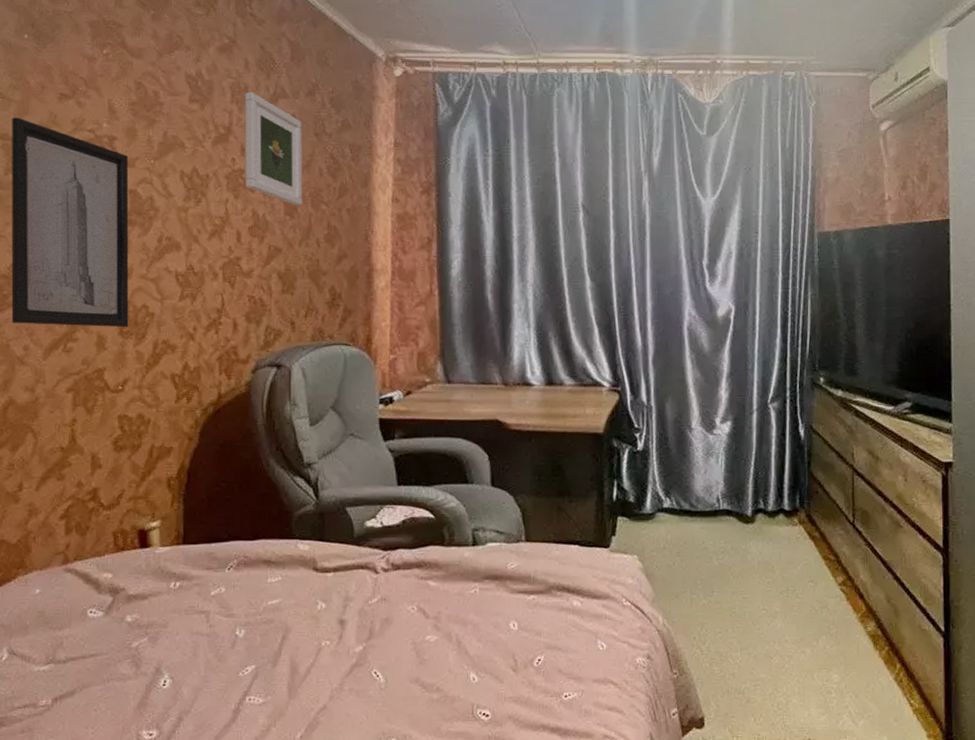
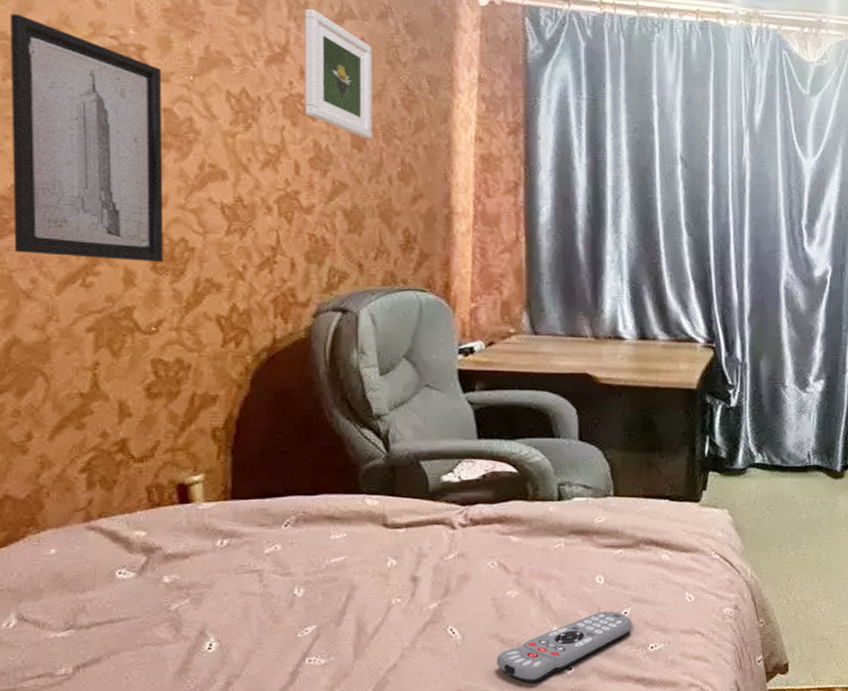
remote control: none [417,658,546,728] -> present [496,611,632,683]

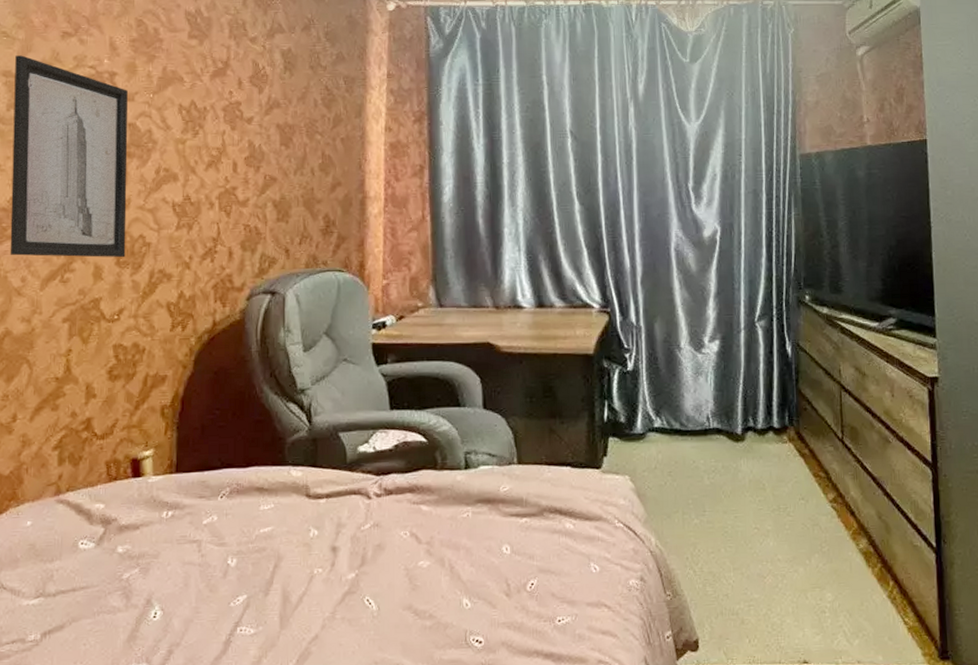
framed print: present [304,8,372,139] -> none [241,27,298,136]
remote control: present [496,611,632,683] -> none [410,582,539,656]

